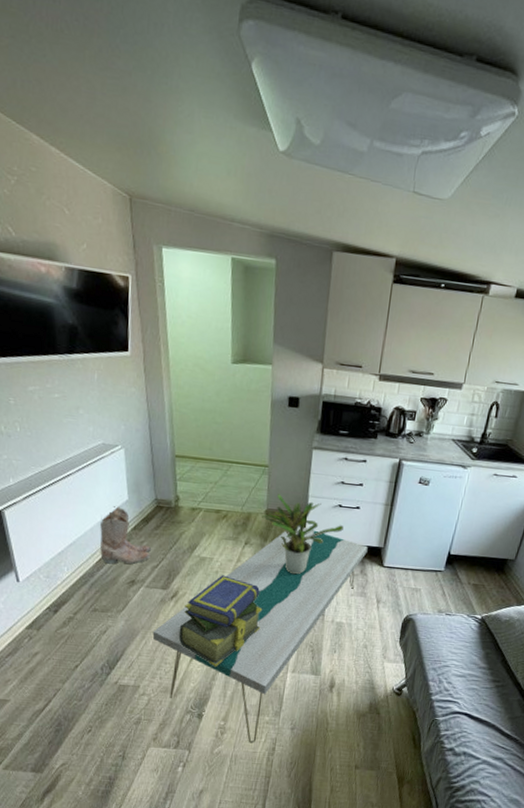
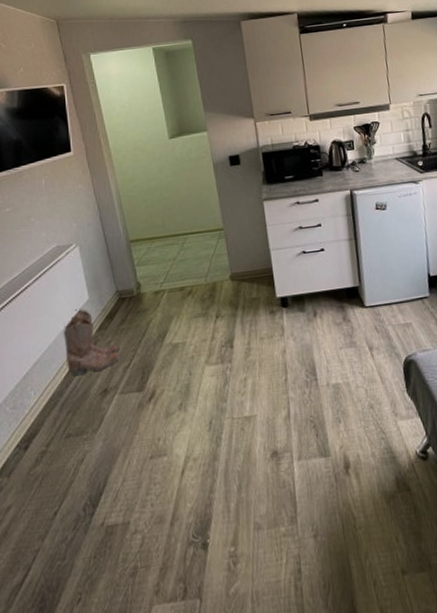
coffee table: present [152,526,368,744] -> none [135,284,345,570]
stack of books: present [178,575,262,667] -> none [163,358,252,475]
potted plant: present [261,494,344,575] -> none [226,253,313,340]

